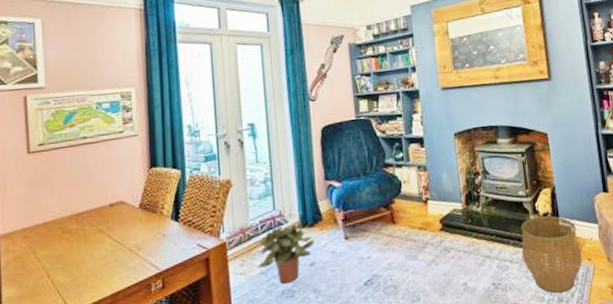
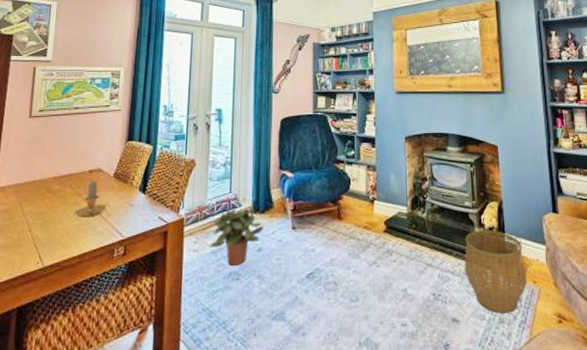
candlestick: none [97,214,140,255] -> present [73,180,111,217]

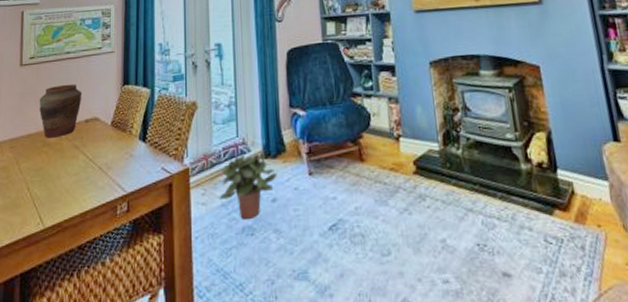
vase: none [45,137,88,185] -> present [39,83,82,138]
candlestick: present [73,180,111,217] -> none [71,130,110,172]
basket: present [464,230,528,314] -> none [510,165,590,265]

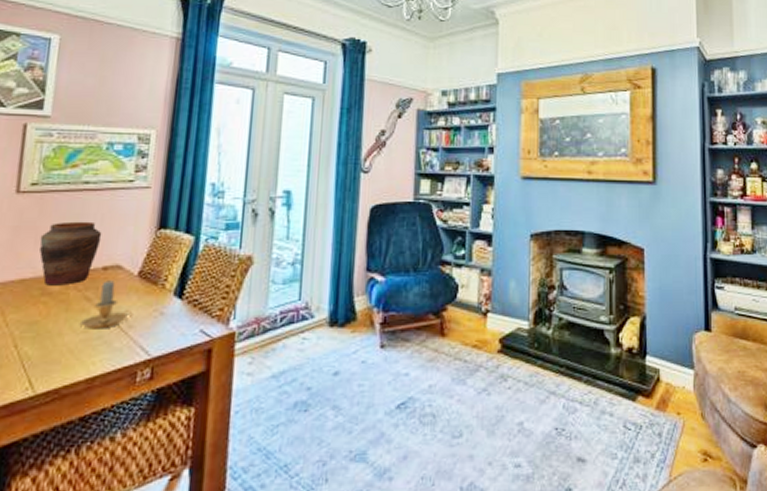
candlestick: none [71,130,110,172] -> present [79,280,133,329]
potted plant: present [219,150,277,219] -> none [269,317,343,393]

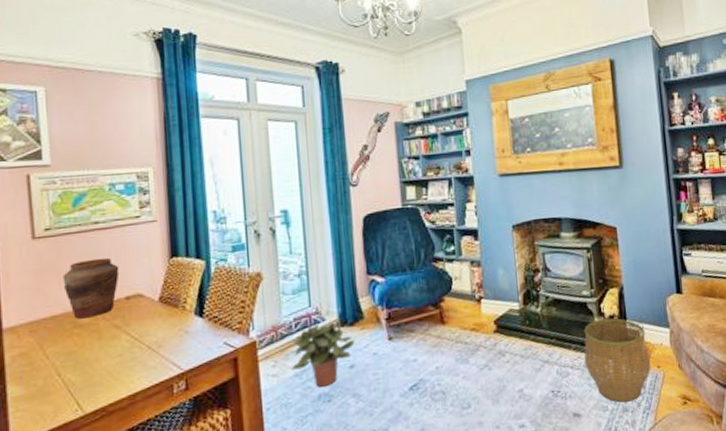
candlestick: present [79,280,133,329] -> none [113,308,161,353]
potted plant: none [269,317,343,393] -> present [292,318,355,387]
basket: none [595,350,670,451] -> present [584,318,651,403]

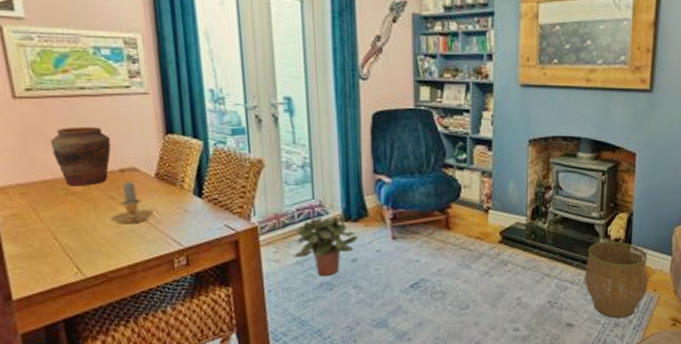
candlestick: none [113,308,161,353] -> present [109,182,159,224]

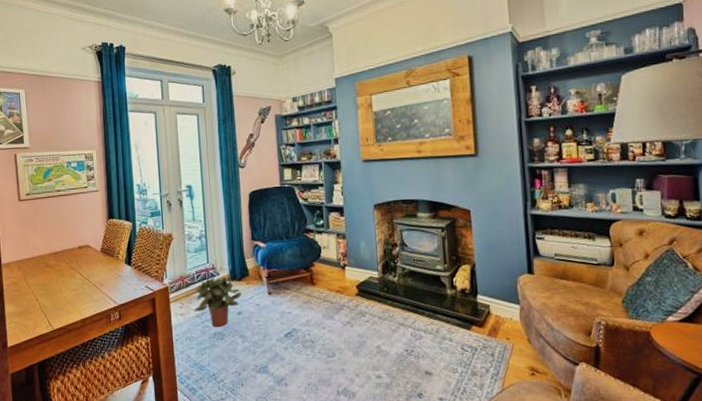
vase: present [50,126,112,186] -> none [38,217,75,261]
candlestick: present [109,182,159,224] -> none [71,255,102,288]
basket: present [584,241,649,318] -> none [436,291,500,367]

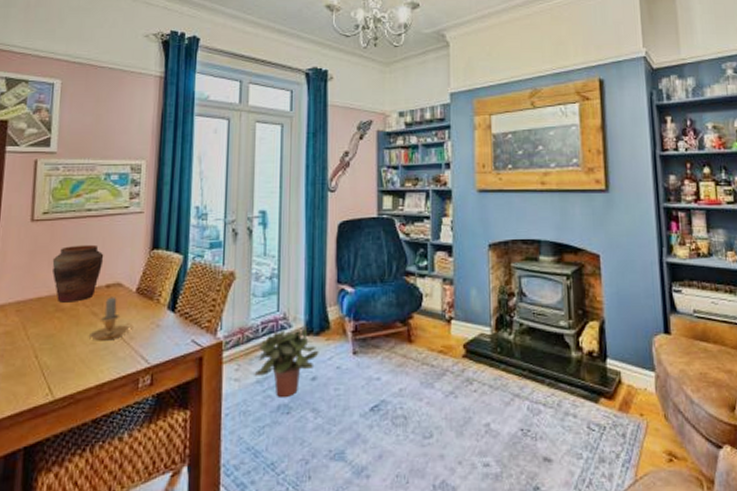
vase: none [38,217,75,261] -> present [52,244,104,303]
candlestick: none [71,255,102,288] -> present [88,297,133,341]

